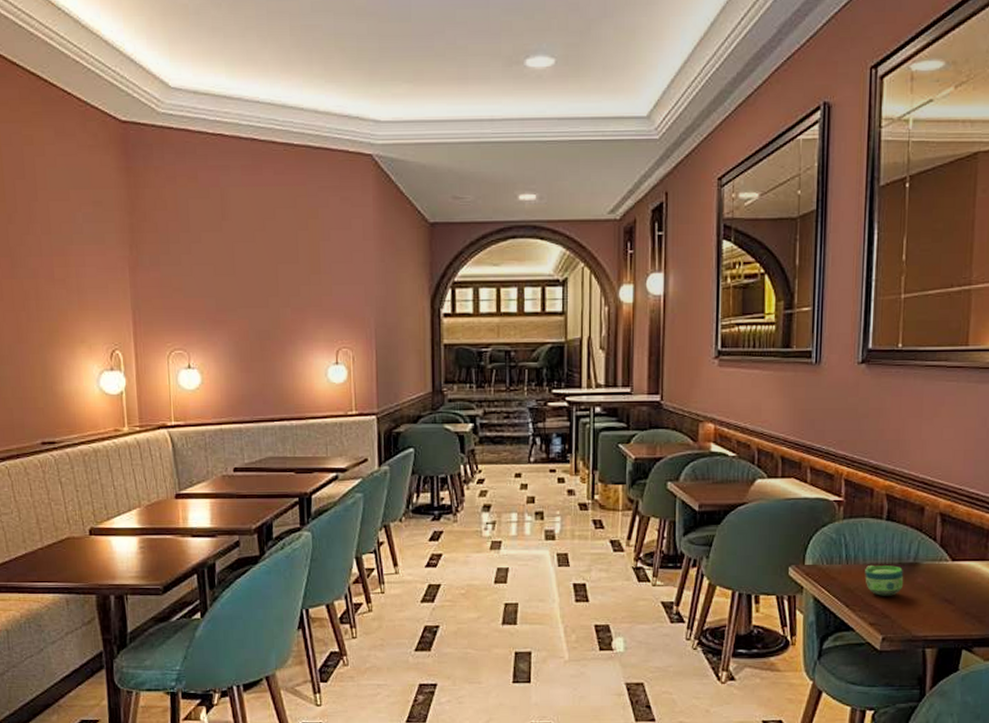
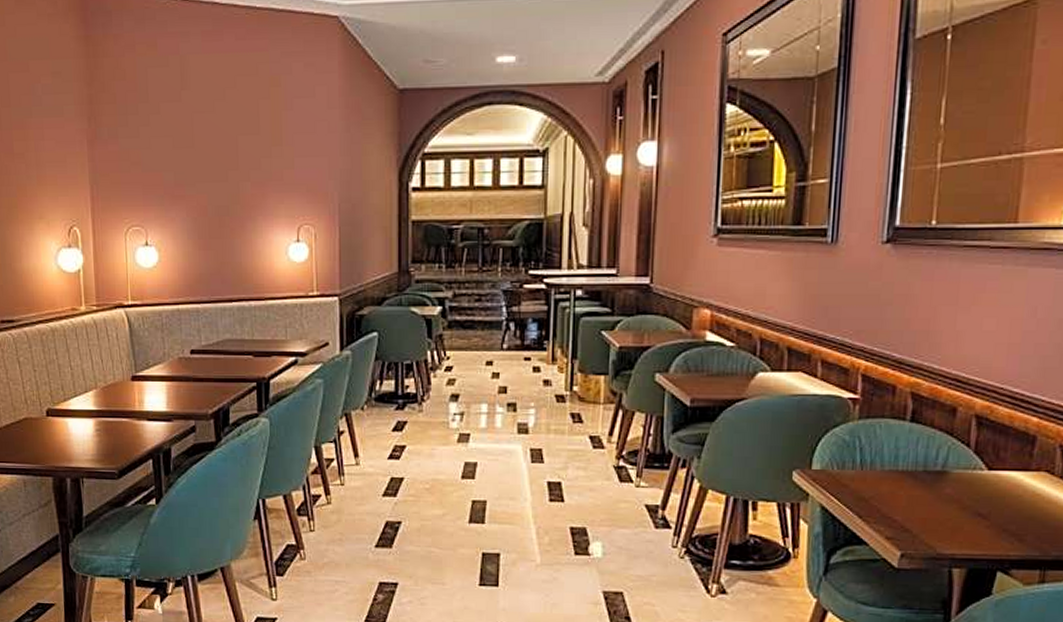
cup: present [865,565,904,596] -> none [882,472,929,507]

